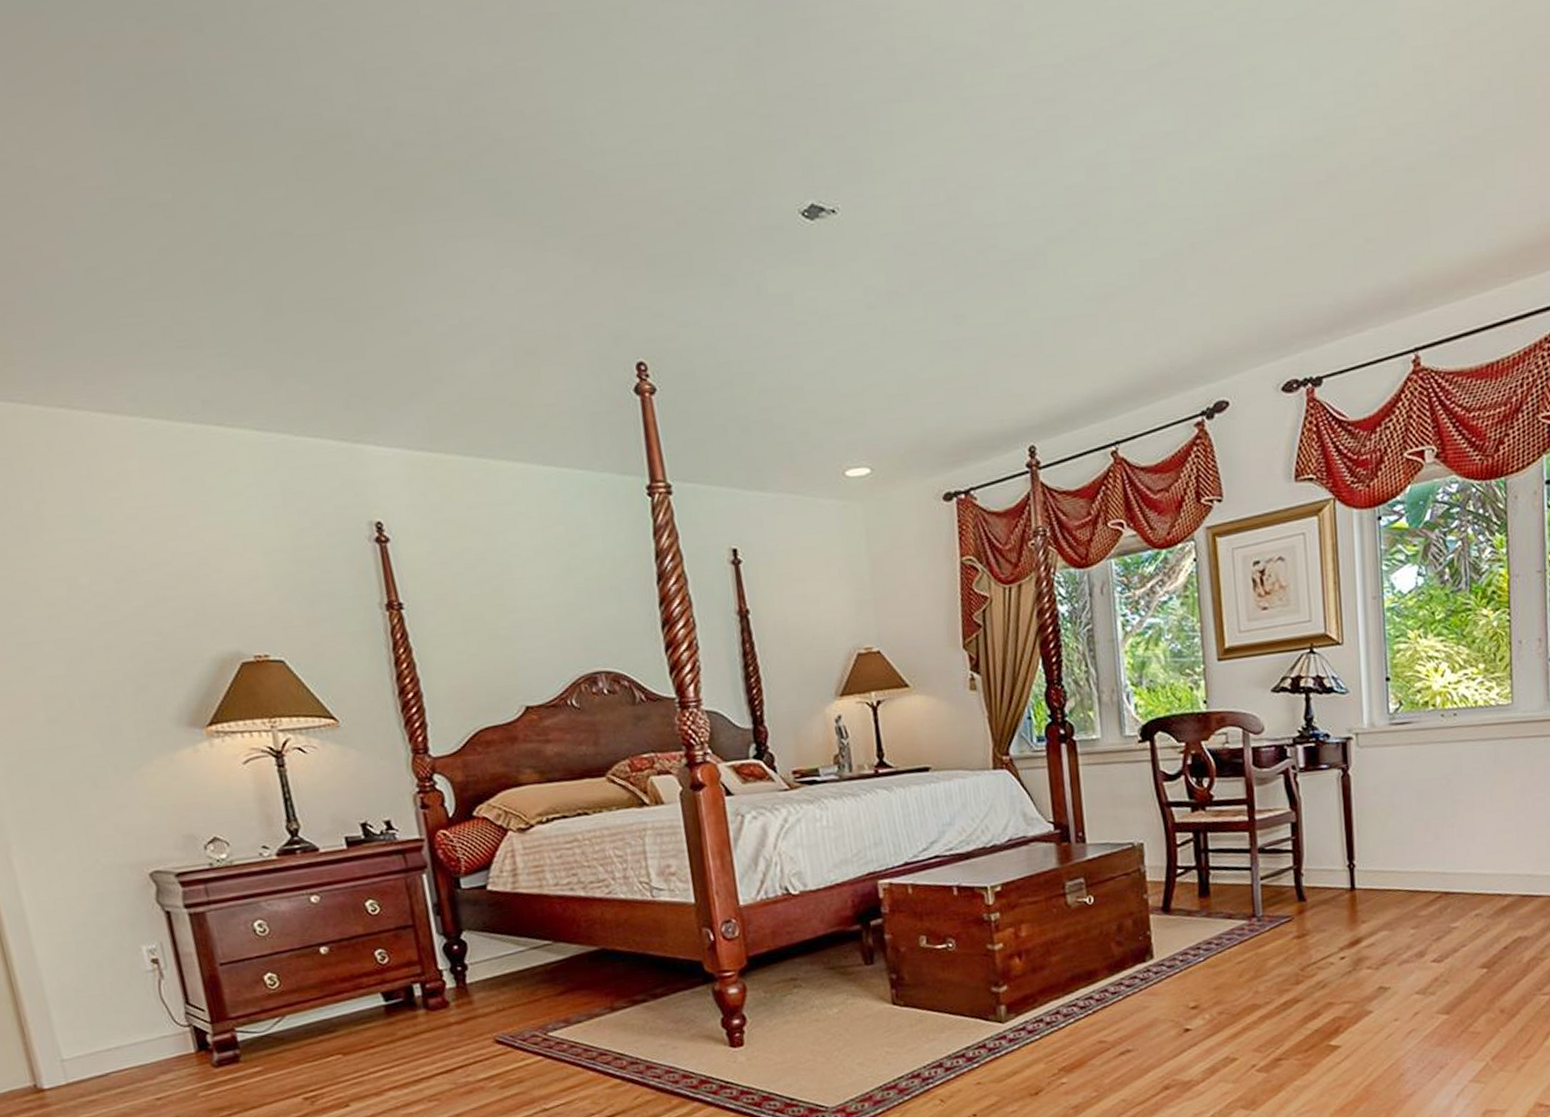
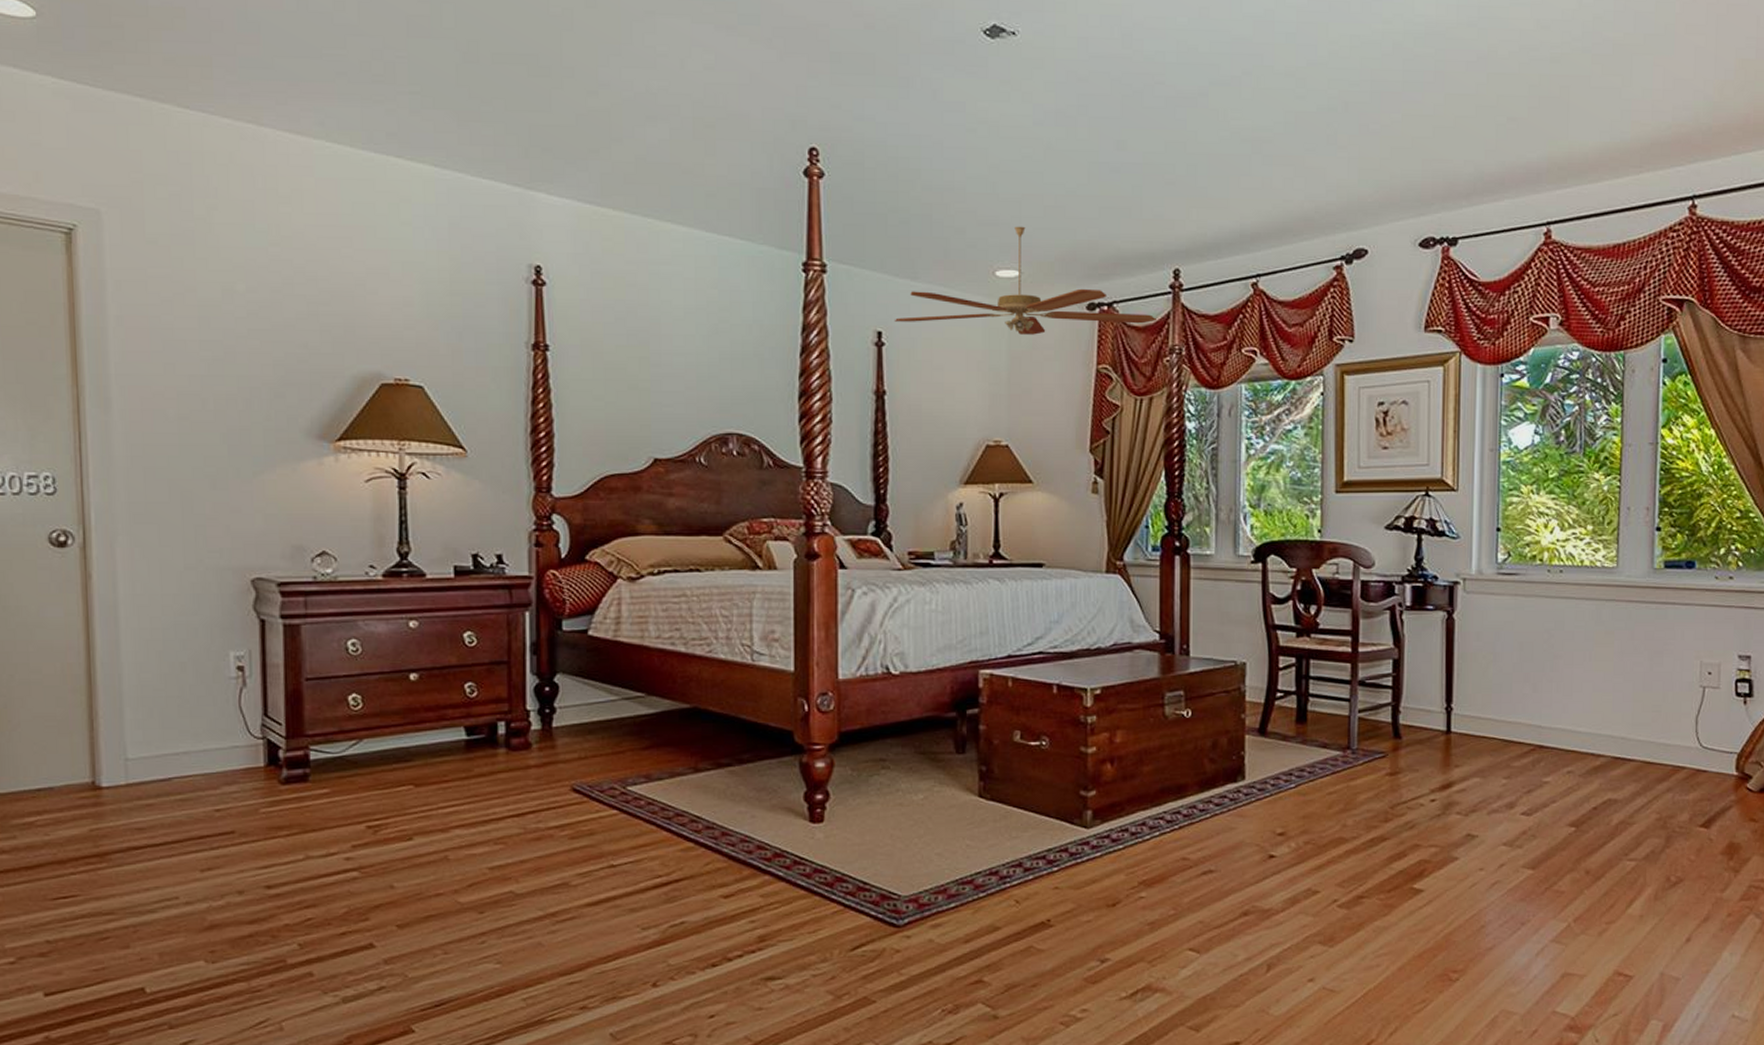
ceiling fan: none [747,419,1017,537] -> present [894,226,1156,335]

